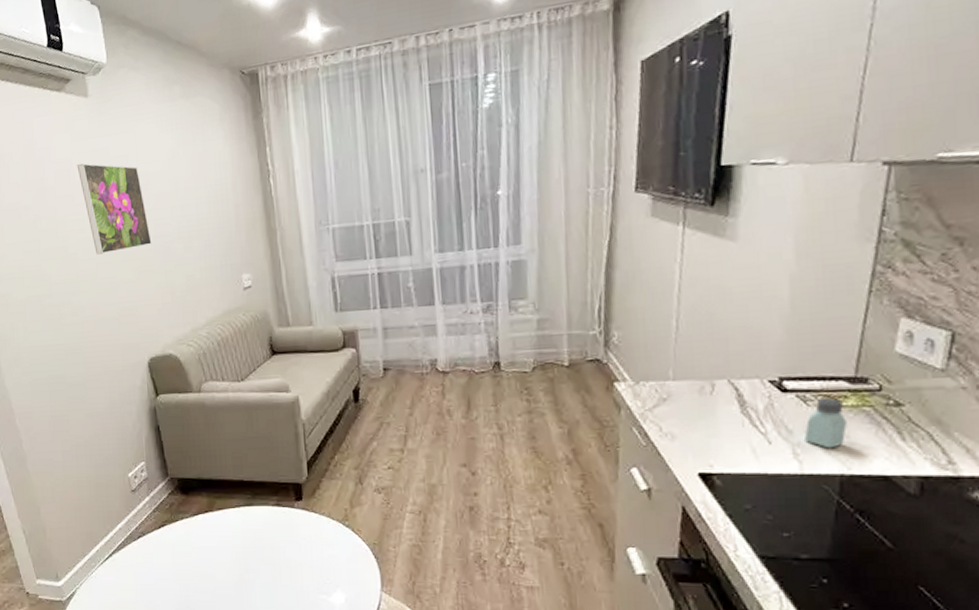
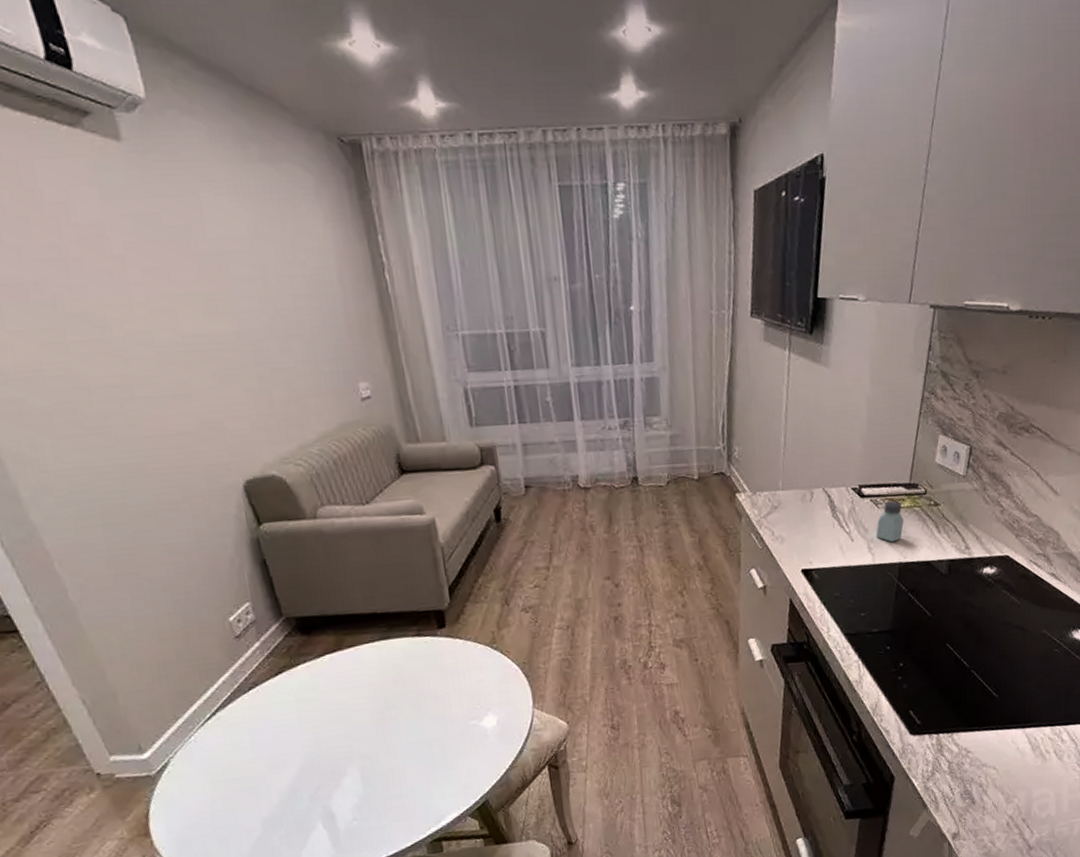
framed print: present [77,163,152,255] -> none [113,231,236,352]

